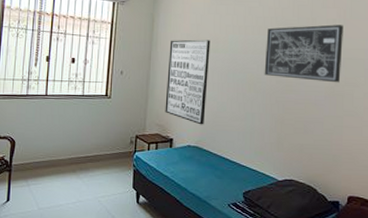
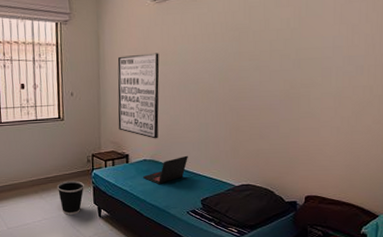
wastebasket: none [96,161,124,199] -> present [57,180,84,215]
laptop: none [186,144,233,172] -> present [143,155,188,184]
wall art: present [264,24,344,83] -> none [216,24,299,86]

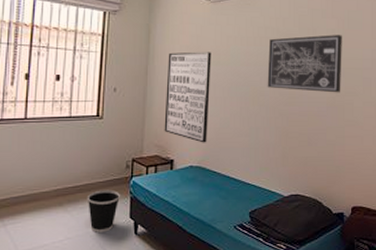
laptop: present [143,155,188,184] -> none [188,162,237,194]
wall art: none [216,24,299,86] -> present [267,35,342,93]

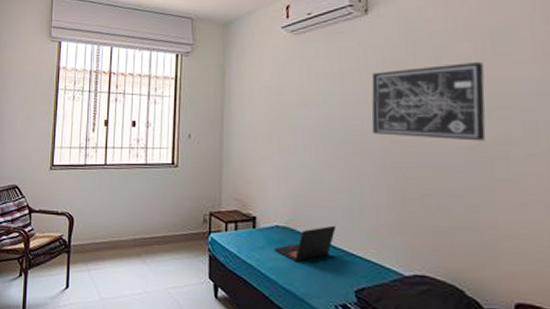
wastebasket: present [86,189,120,232] -> none [164,244,198,291]
wall art: present [164,52,211,143] -> none [244,92,298,200]
laptop: none [188,162,237,194] -> present [275,225,336,262]

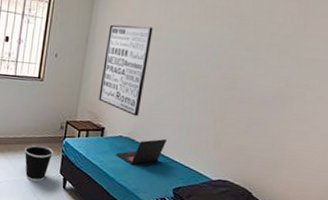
wastebasket: none [164,244,198,291] -> present [24,144,53,182]
wall art: none [244,92,298,200] -> present [98,24,153,117]
wall art: present [371,62,486,141] -> none [208,18,303,84]

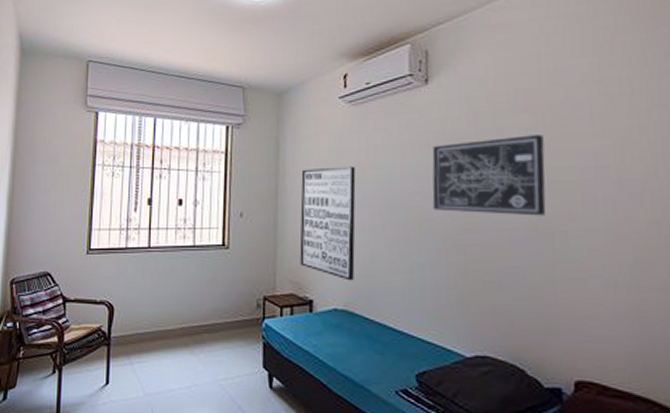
wastebasket: present [24,144,53,182] -> none [214,331,251,382]
laptop: present [116,138,167,165] -> none [333,307,396,346]
wall art: none [208,18,303,84] -> present [432,135,546,216]

